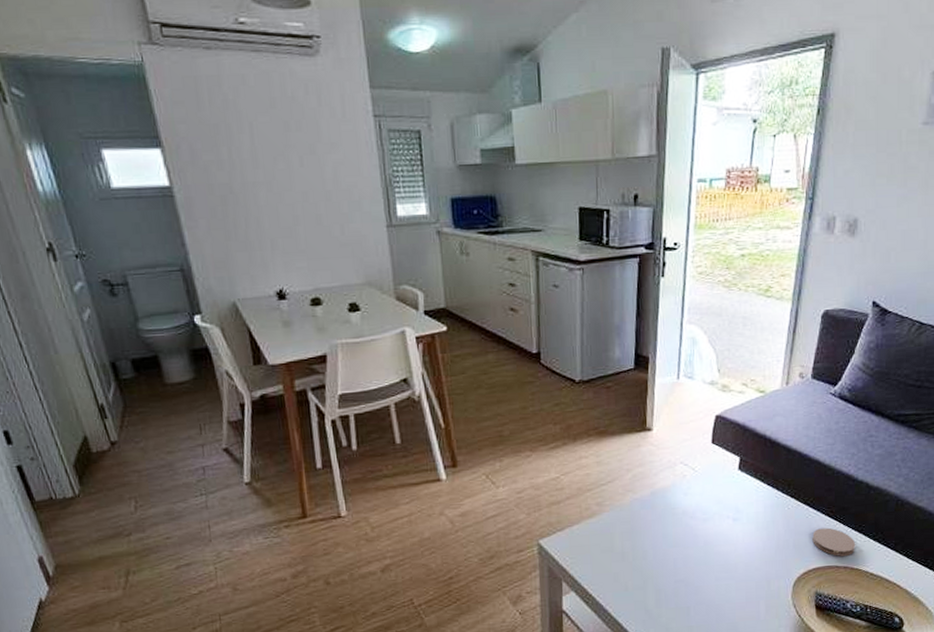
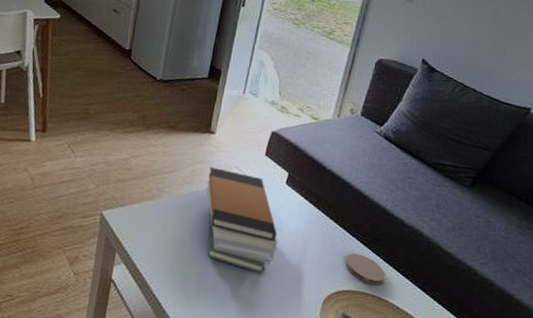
book stack: none [650,467,738,570] -> present [205,167,278,274]

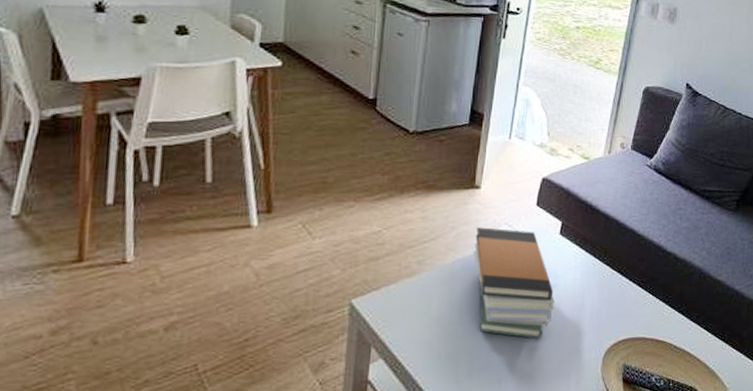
coaster: present [345,253,386,285] -> none [623,298,663,328]

